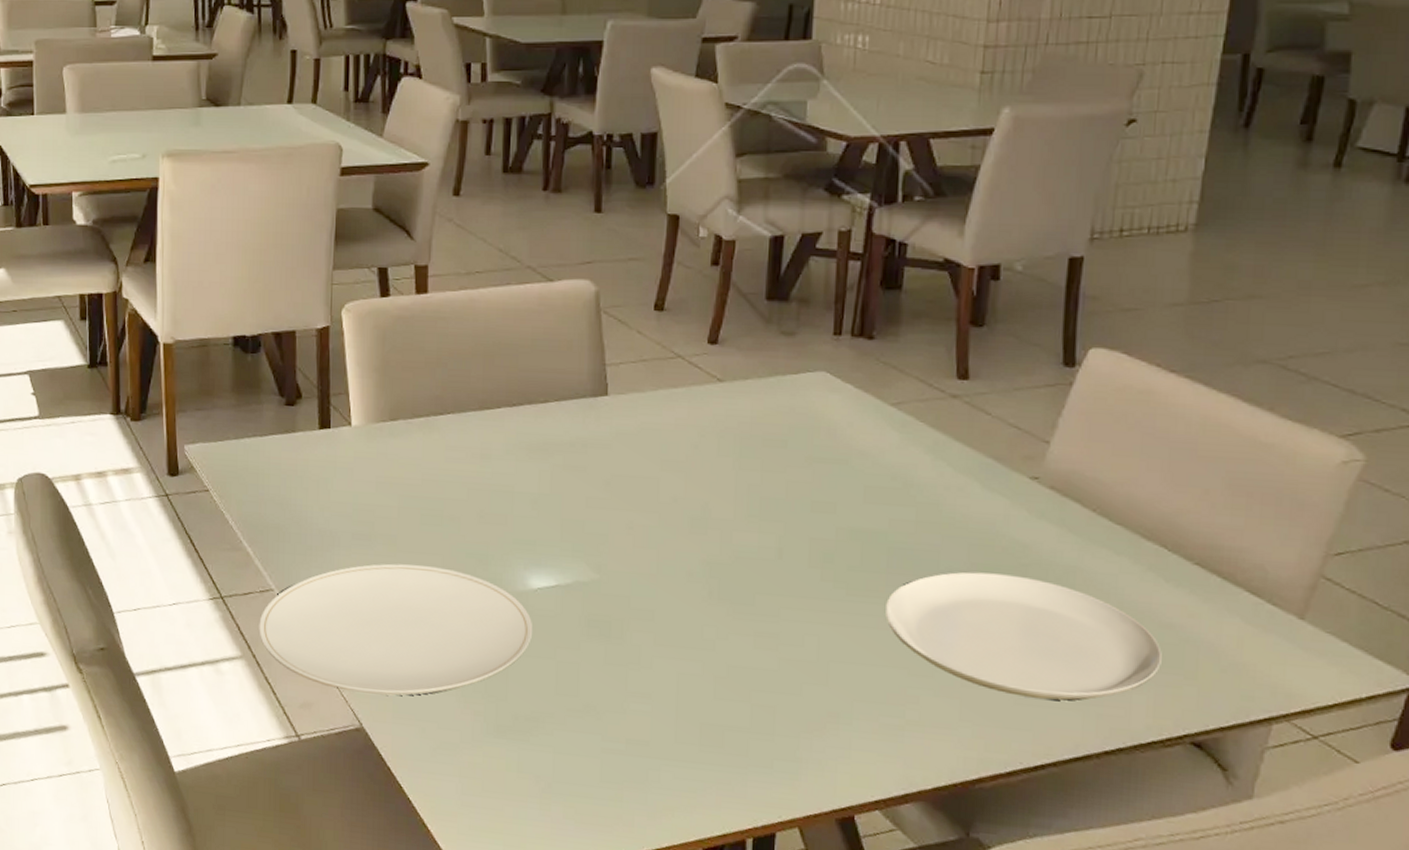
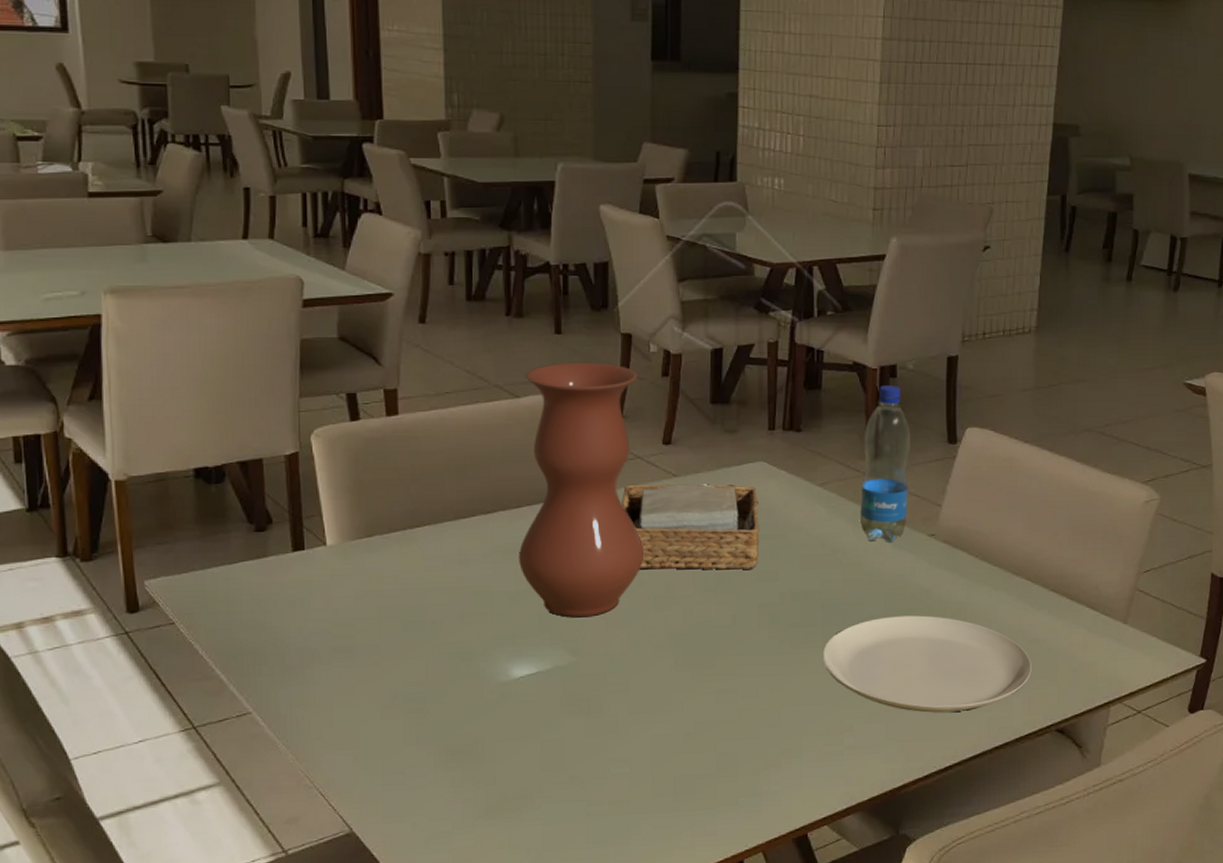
plate: present [259,563,533,696] -> none [237,669,518,800]
vase: none [543,244,684,532] -> present [519,362,645,618]
napkin holder: none [658,386,817,498] -> present [622,484,760,571]
bottle: none [942,289,1014,484] -> present [860,385,911,544]

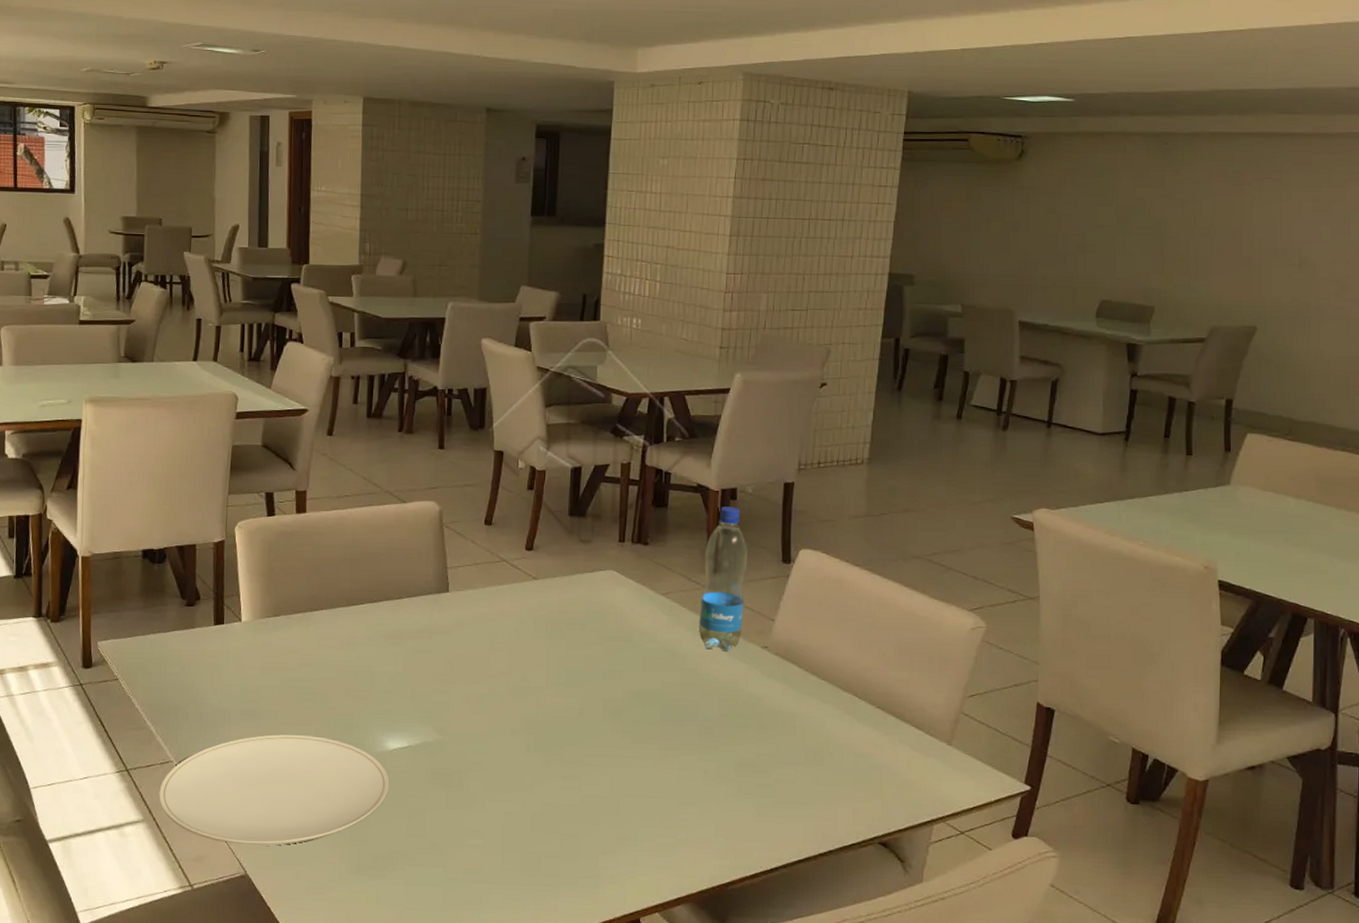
plate: none [237,669,518,800] -> present [159,734,389,846]
vase: present [519,362,645,618] -> none [398,474,507,700]
napkin holder: present [622,484,760,571] -> none [488,584,608,668]
plate: present [823,615,1032,713] -> none [660,720,857,816]

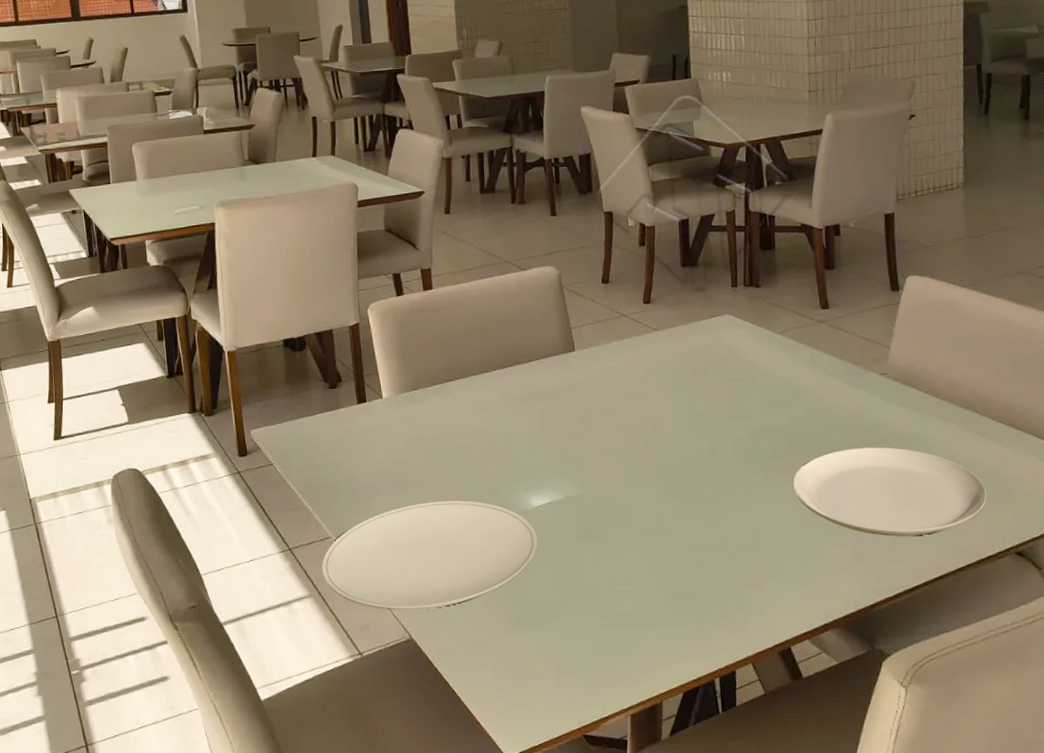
plate: none [660,720,857,816] -> present [793,447,987,537]
bottle: present [699,507,748,653] -> none [815,242,860,383]

